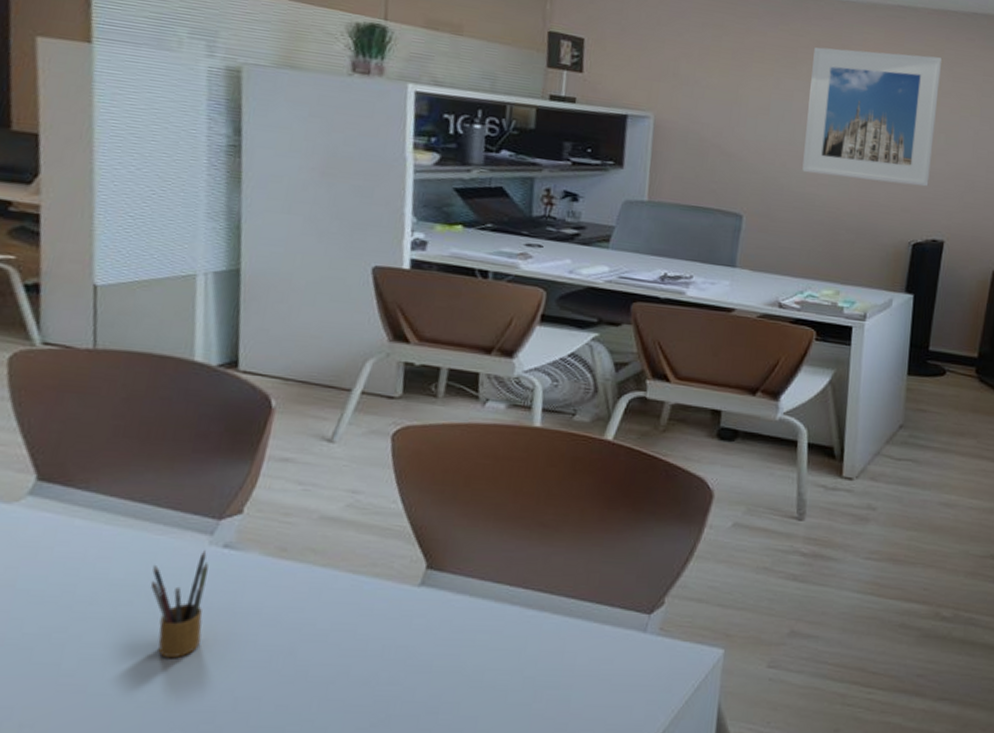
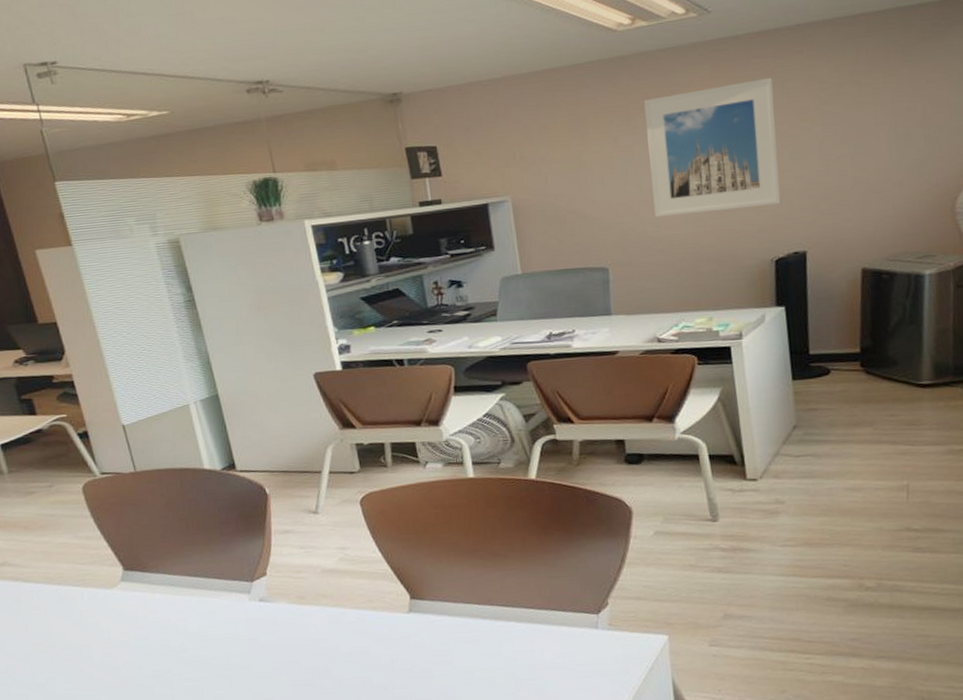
pencil box: present [150,551,209,659] -> none [216,605,261,684]

